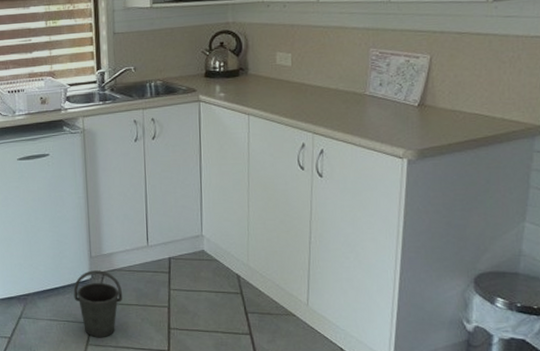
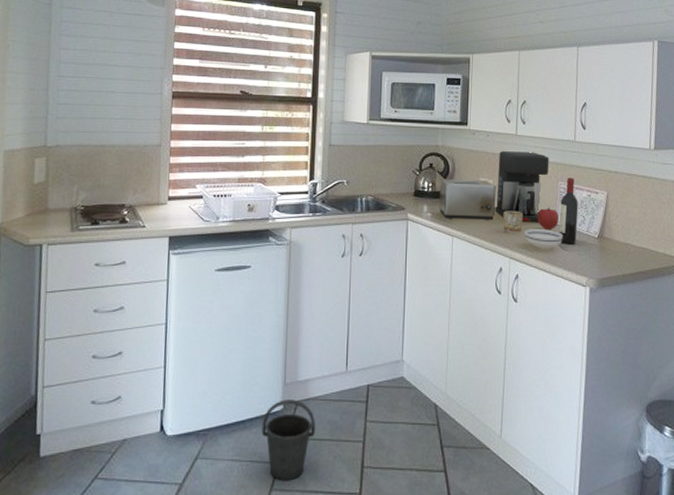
toaster: none [232,55,296,98] -> present [439,179,496,221]
coffee maker: none [295,19,358,96] -> present [495,151,549,223]
mug: none [303,83,328,108] -> present [502,210,523,234]
bowl: none [330,101,375,122] -> present [525,229,563,249]
fruit: none [345,77,370,102] -> present [537,207,559,231]
wine bottle: none [370,43,394,115] -> present [559,178,578,244]

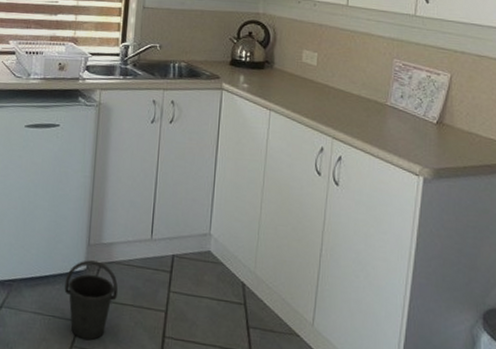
toaster: present [439,179,496,221] -> none [256,48,321,97]
coffee maker: present [495,151,549,223] -> none [318,22,384,103]
mug: present [502,210,523,234] -> none [326,86,351,113]
bowl: present [525,229,563,249] -> none [351,108,395,132]
fruit: present [537,207,559,231] -> none [367,86,392,112]
wine bottle: present [559,178,578,244] -> none [391,55,415,129]

